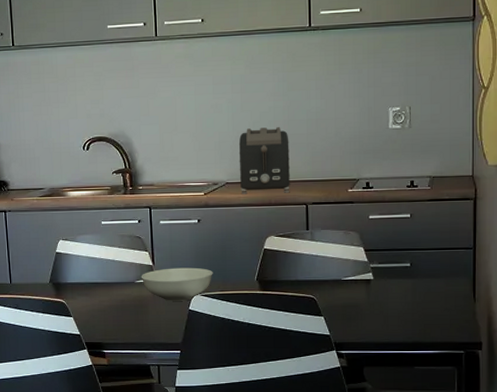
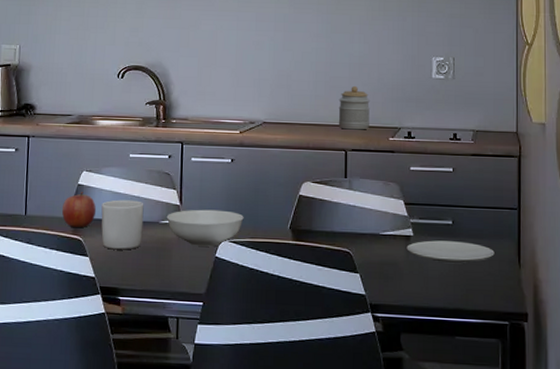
fruit: none [43,259,76,291] -> present [61,192,97,227]
mug: none [80,263,121,309] -> present [101,199,144,250]
toaster: present [238,127,291,196] -> none [277,68,331,137]
jar: none [298,141,328,184] -> present [338,85,370,130]
plate: none [367,282,451,303] -> present [406,240,495,264]

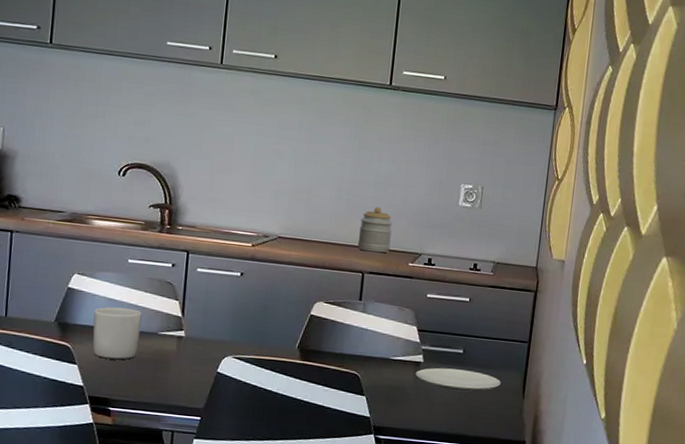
fruit: present [61,192,97,227] -> none [48,296,88,334]
bowl: present [166,209,244,247] -> none [166,322,250,362]

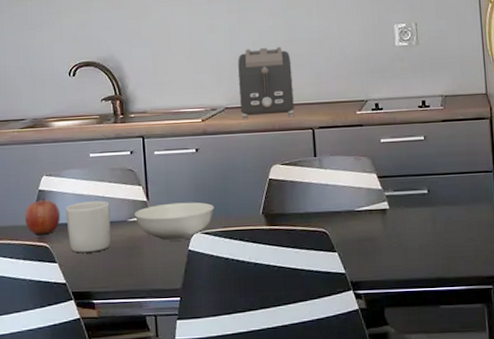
fruit: none [48,296,88,334] -> present [24,197,61,234]
bowl: none [166,322,250,362] -> present [134,202,214,241]
toaster: none [293,181,353,258] -> present [237,47,295,121]
jar: present [357,206,393,253] -> none [301,61,335,107]
plate: present [415,367,501,392] -> none [383,209,473,234]

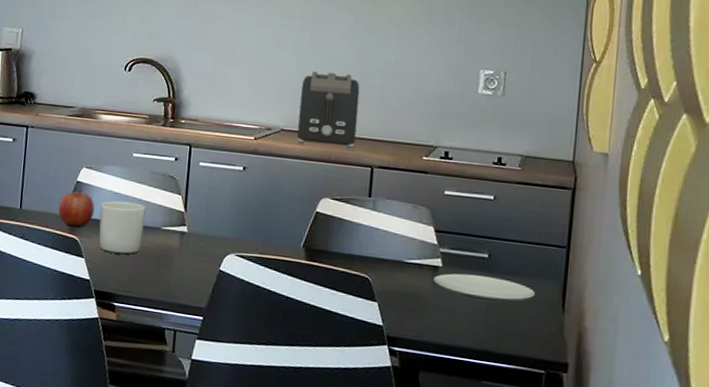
bowl: present [134,202,214,241] -> none [169,217,253,259]
plate: none [383,209,473,234] -> present [433,273,535,302]

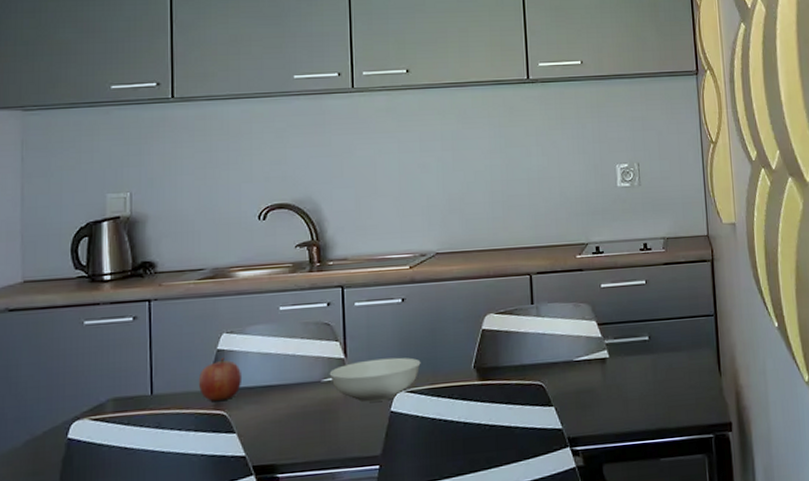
mug: present [98,200,146,255] -> none [248,359,302,421]
bowl: none [169,217,253,259] -> present [329,357,421,403]
toaster: present [296,71,360,151] -> none [450,188,512,267]
plate: present [433,273,535,302] -> none [603,356,694,383]

